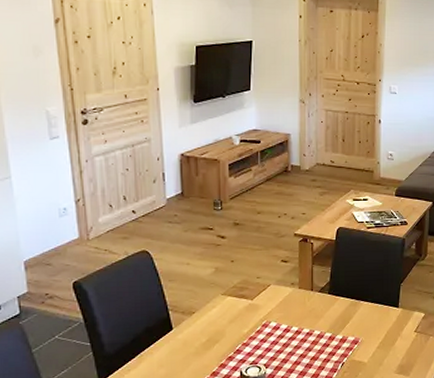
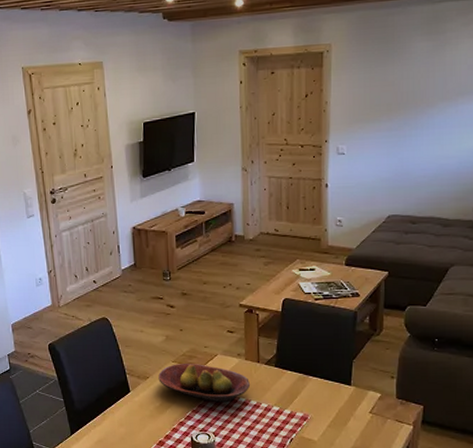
fruit bowl: none [206,295,303,333] -> present [158,364,250,402]

